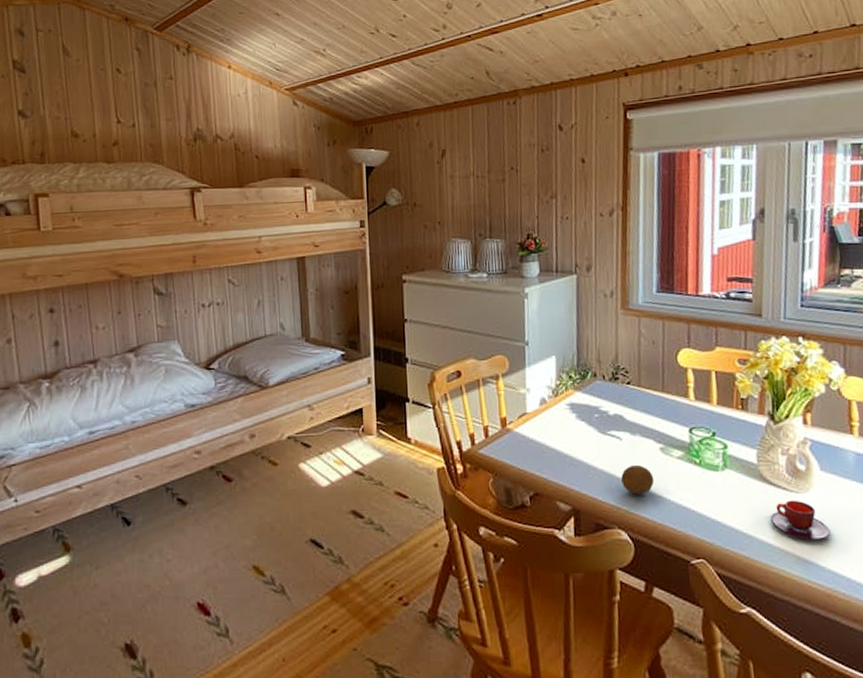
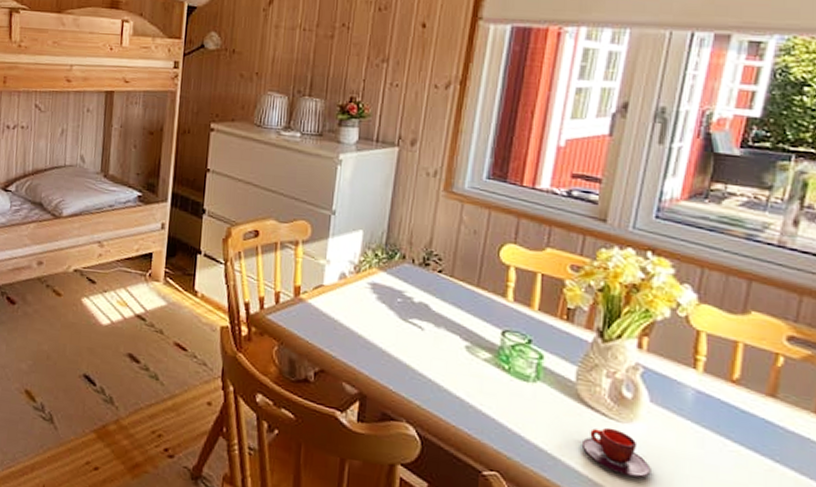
fruit: present [621,465,655,495] -> none [417,359,454,392]

